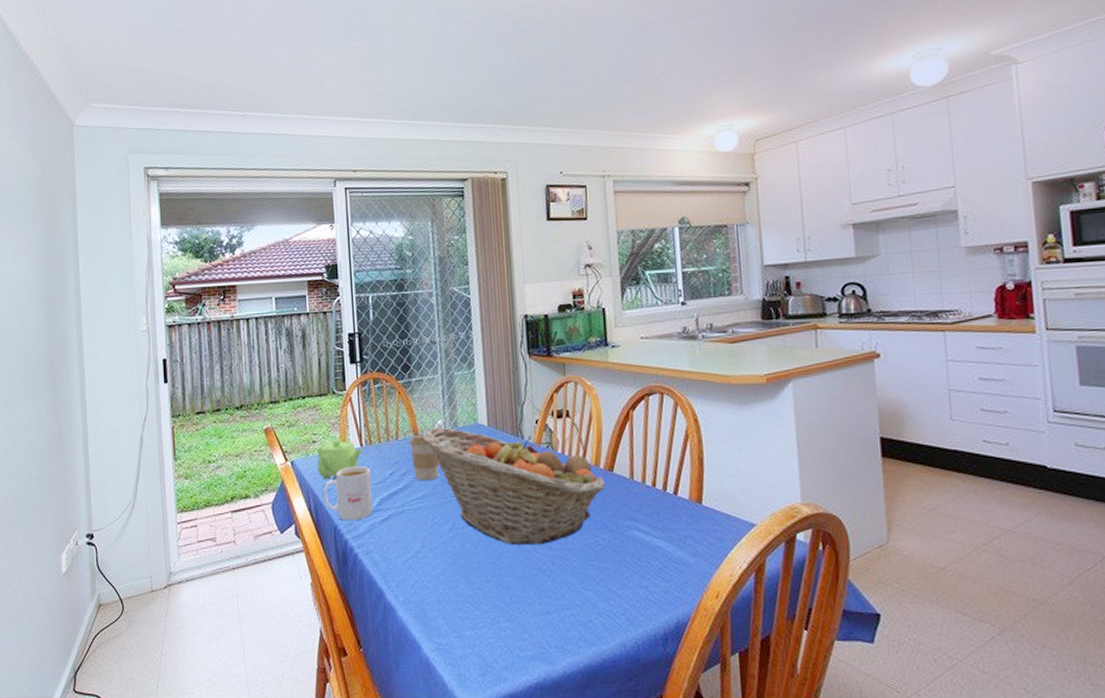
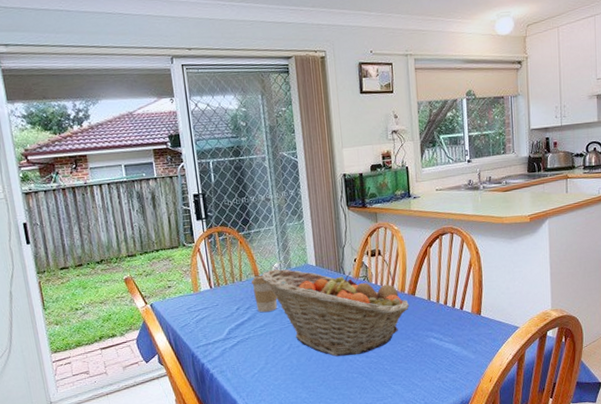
teapot: present [317,440,363,480] -> none [172,284,212,318]
mug: present [323,466,373,521] -> none [180,304,224,349]

